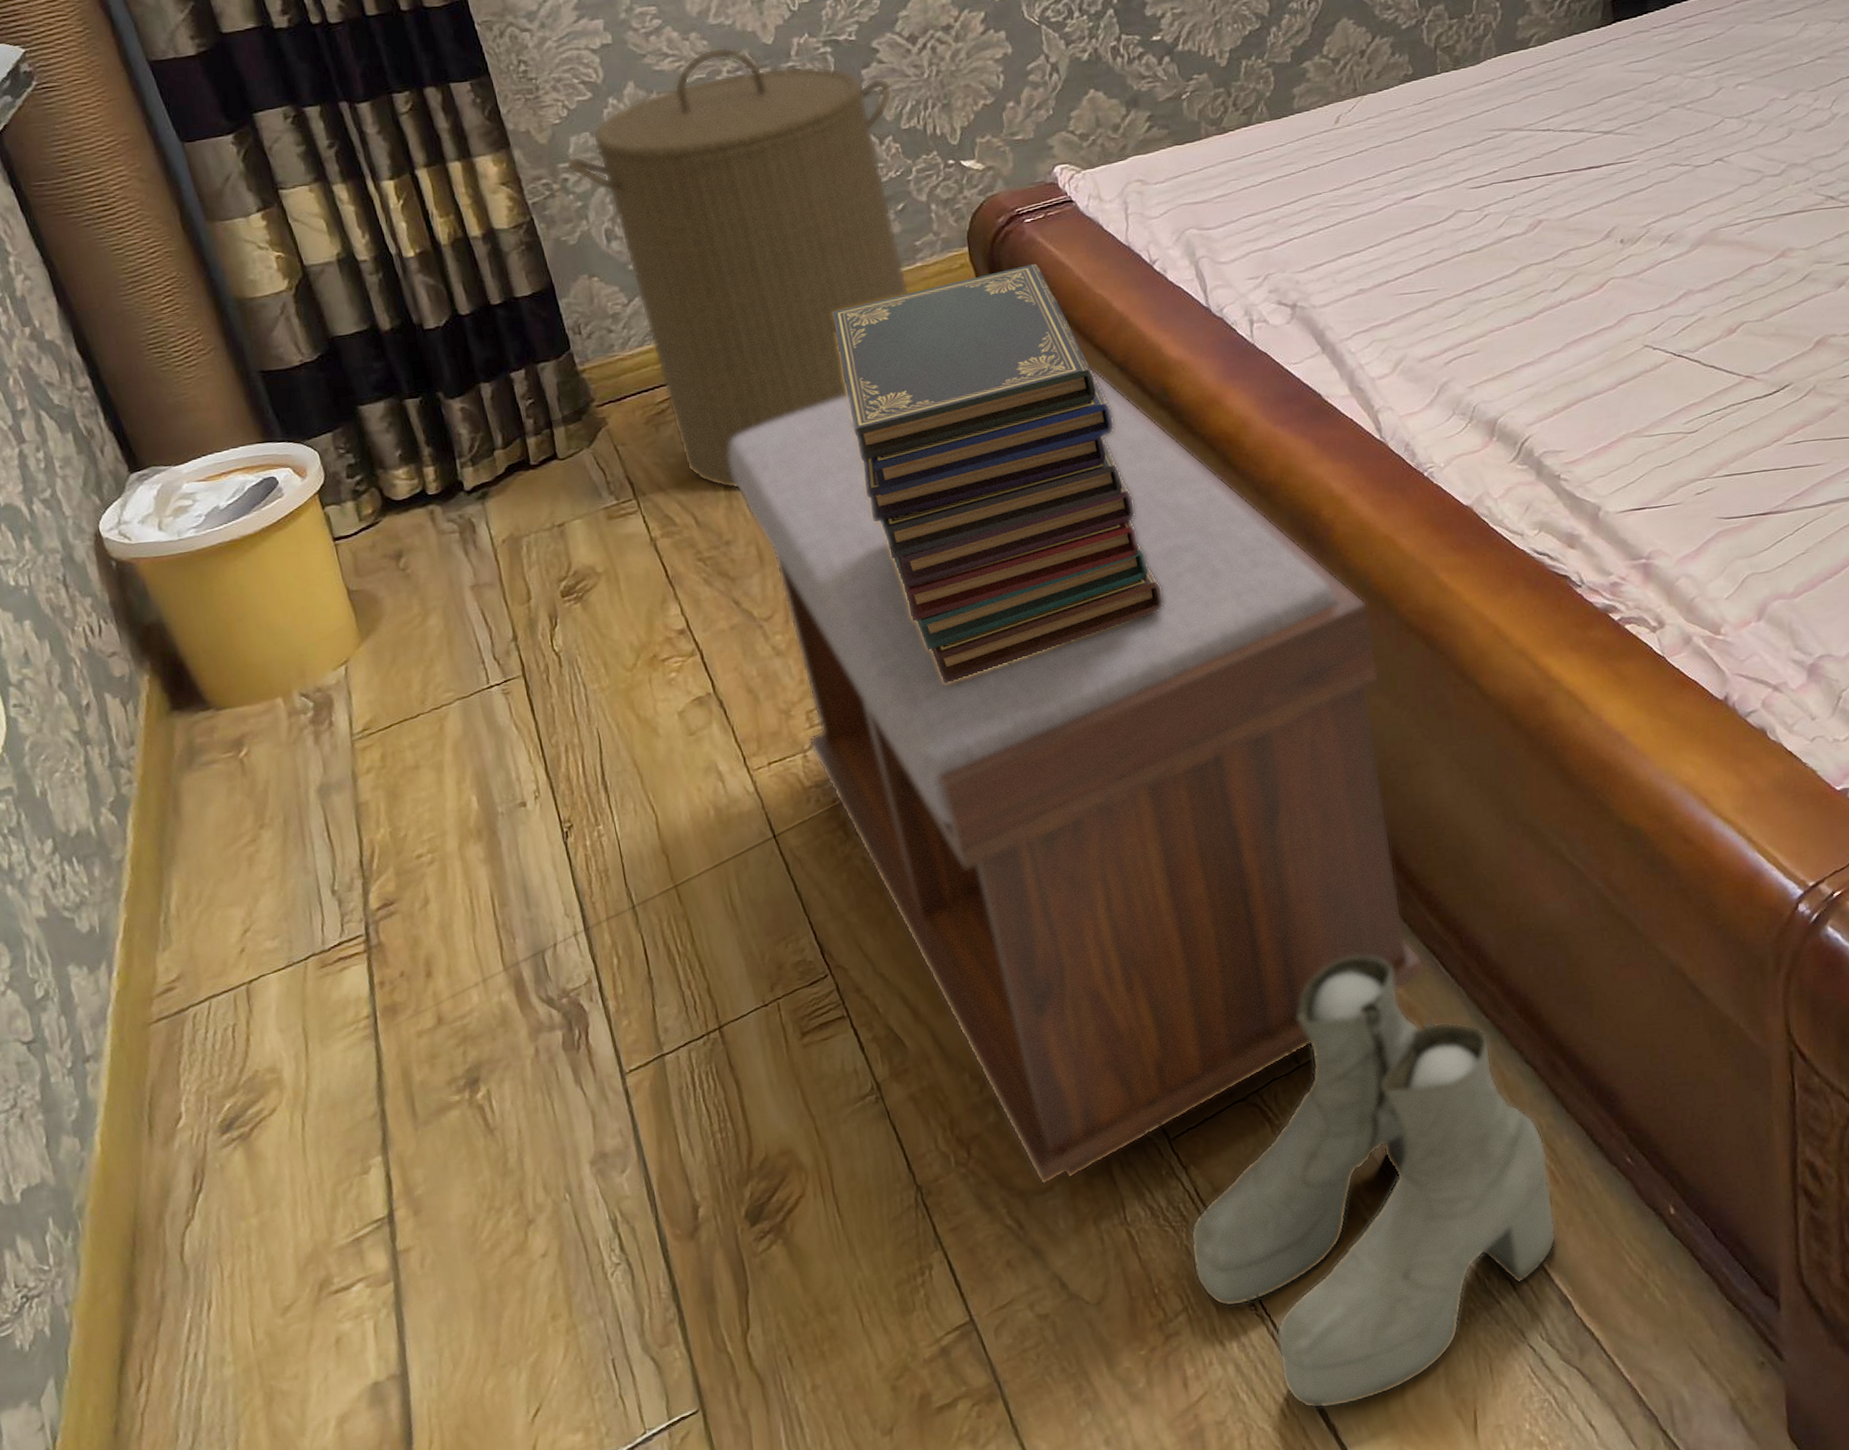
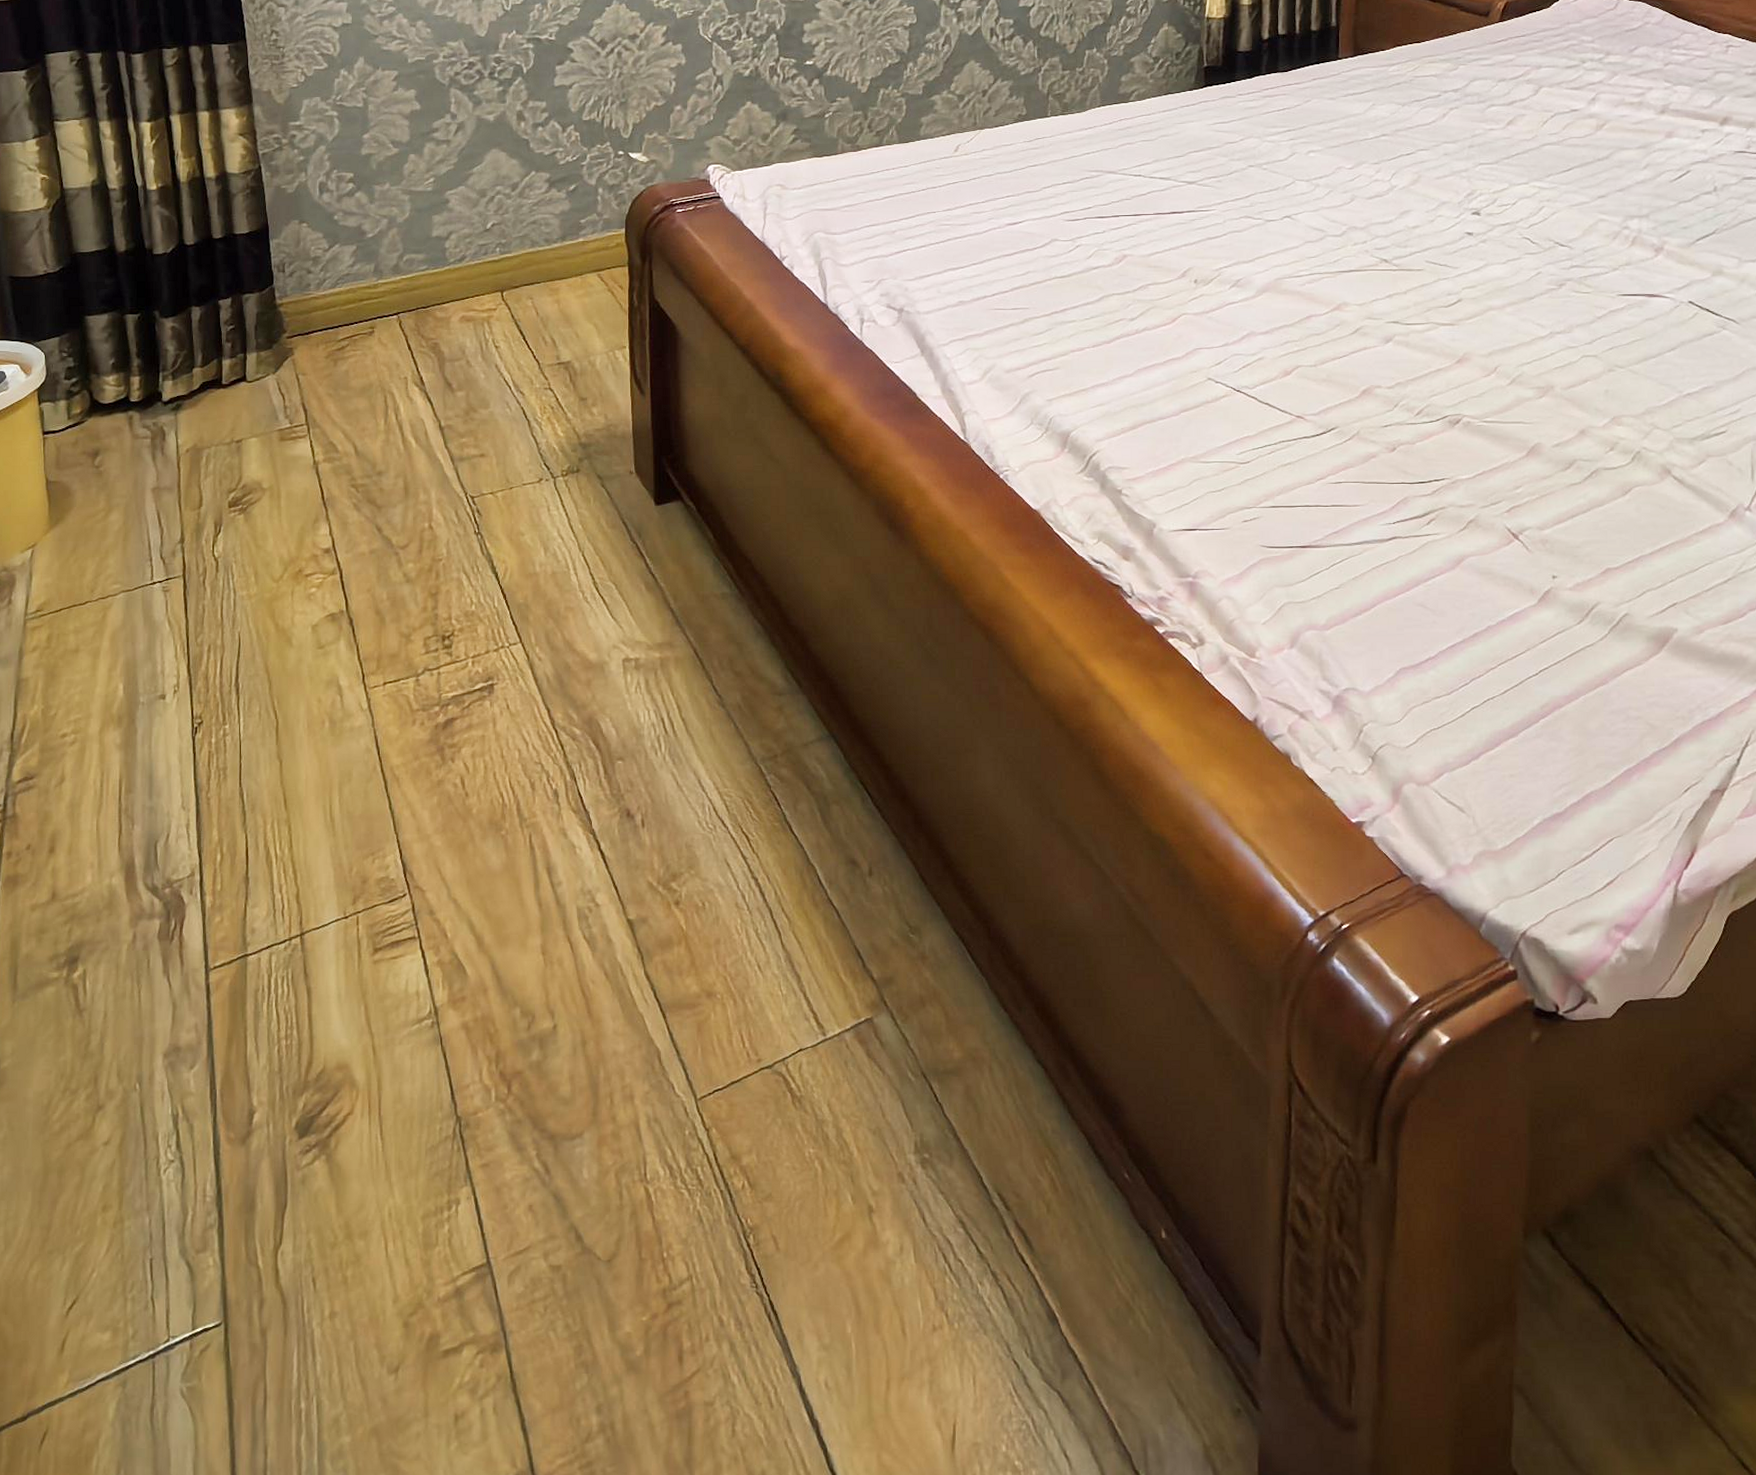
laundry hamper: present [564,46,910,489] -> none [295,35,580,425]
bench: present [728,370,1425,1185] -> none [392,350,952,1131]
book stack: present [832,264,1164,684] -> none [501,250,755,626]
boots: present [1190,955,1557,1409] -> none [703,934,1051,1402]

